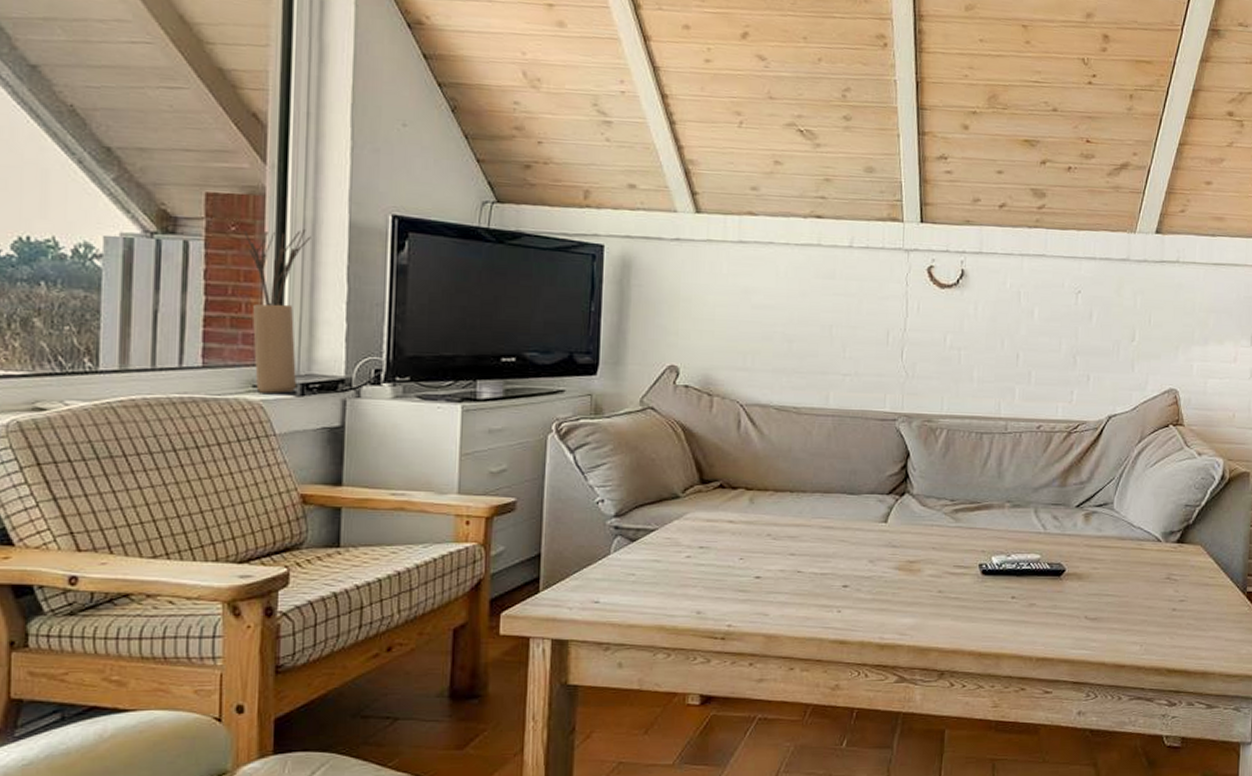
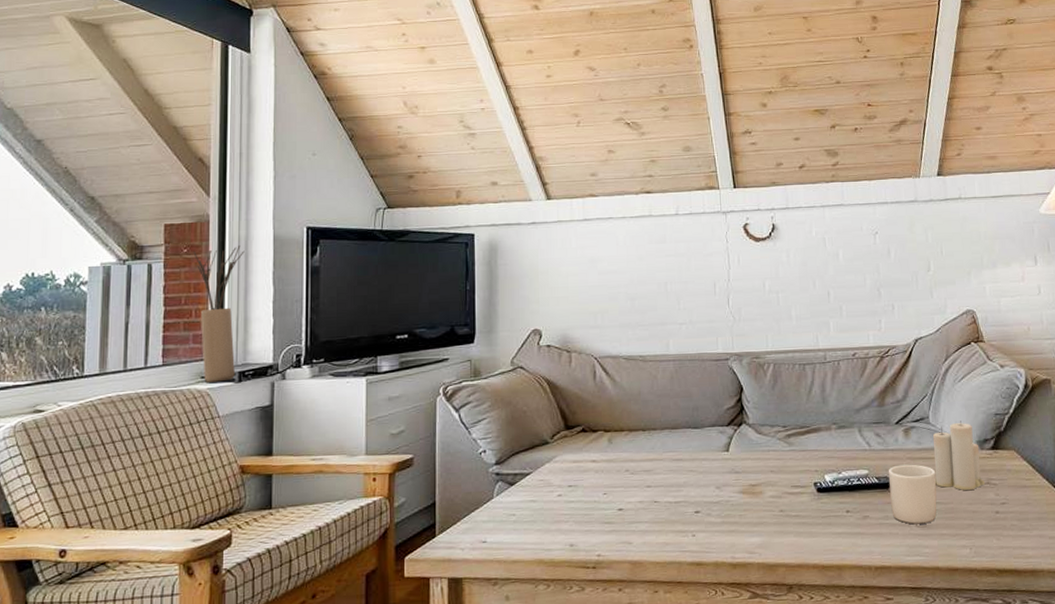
mug: none [1061,552,1114,616] -> present [888,464,937,525]
candle: none [1112,509,1166,584] -> present [932,421,986,490]

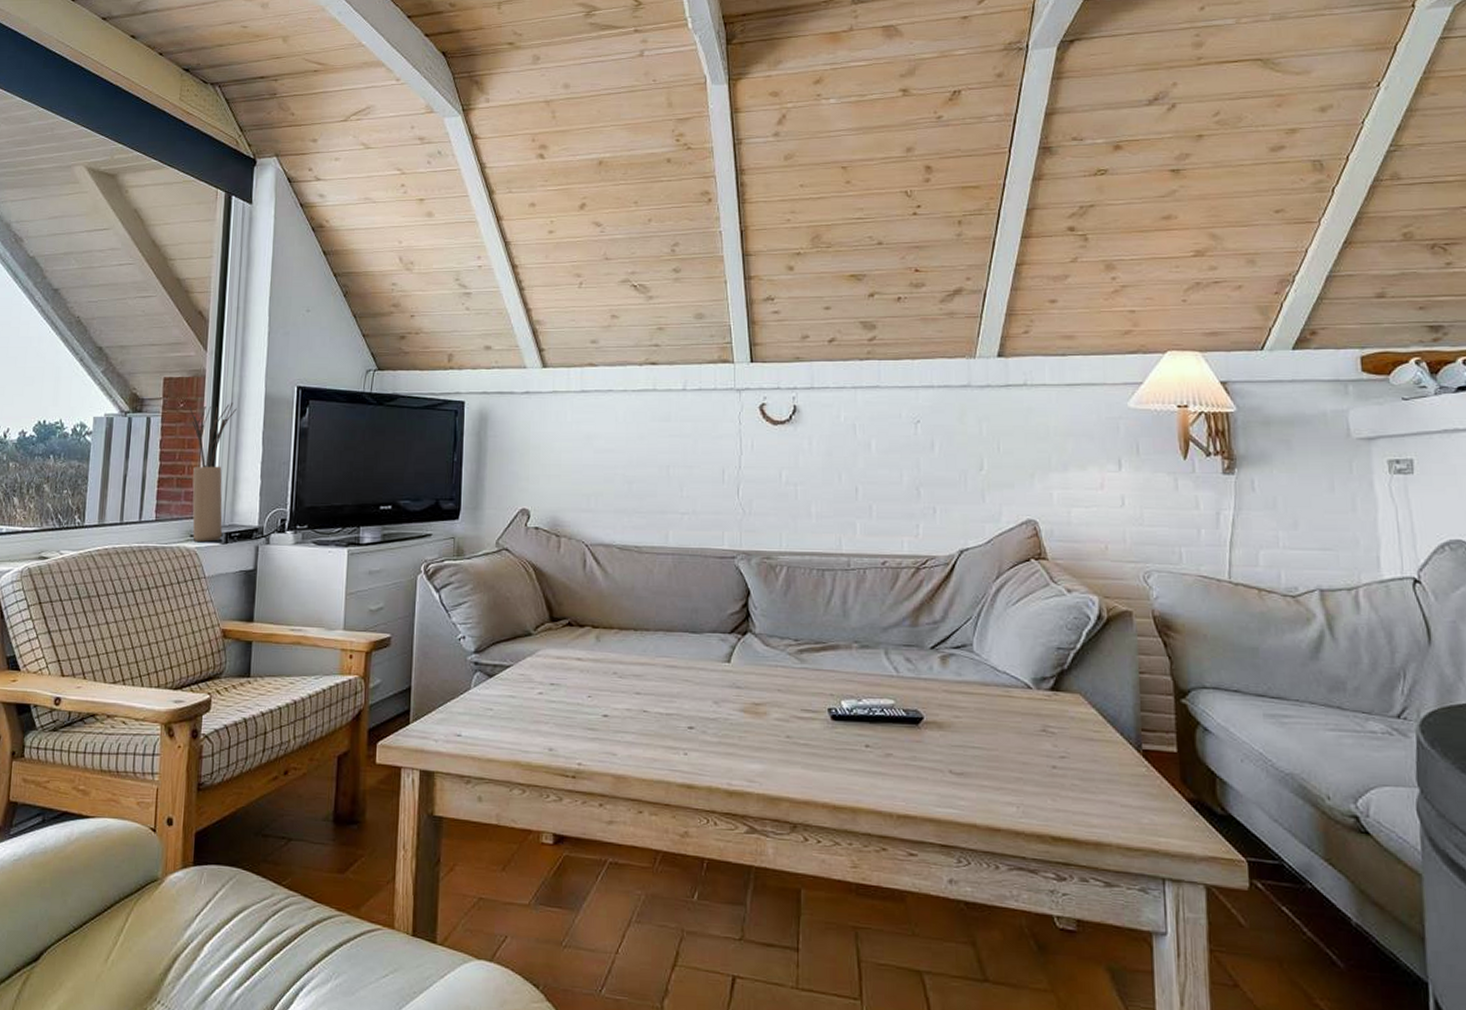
mug: present [888,464,937,525] -> none [918,697,979,771]
candle: present [932,421,986,490] -> none [976,652,1041,736]

